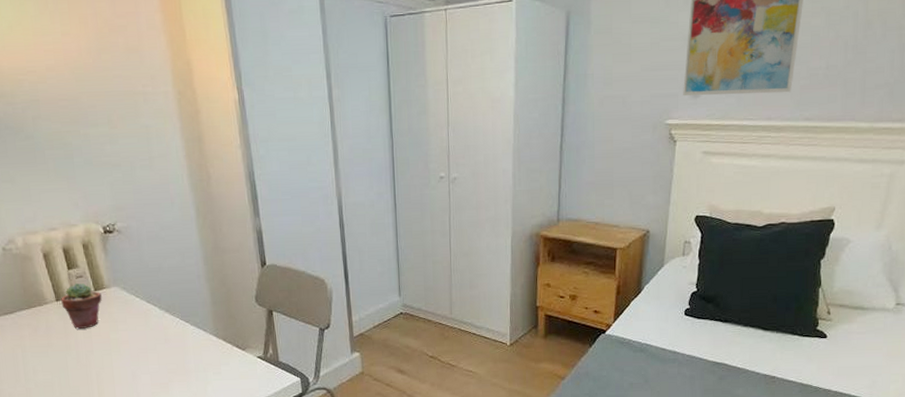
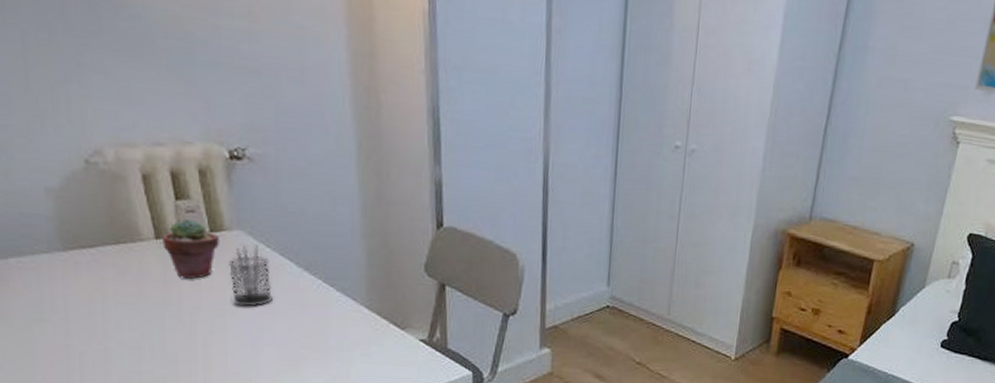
pencil holder: none [109,296,144,346] -> present [227,245,272,308]

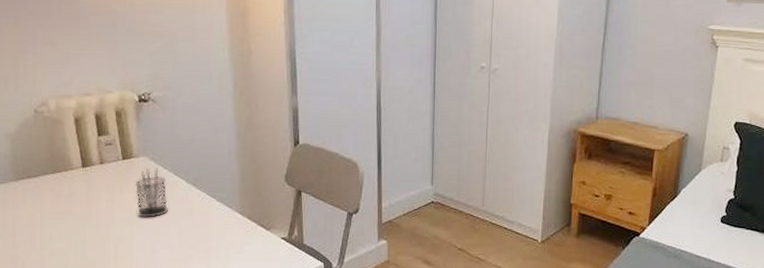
potted succulent: present [162,218,219,279] -> none [87,150,129,198]

